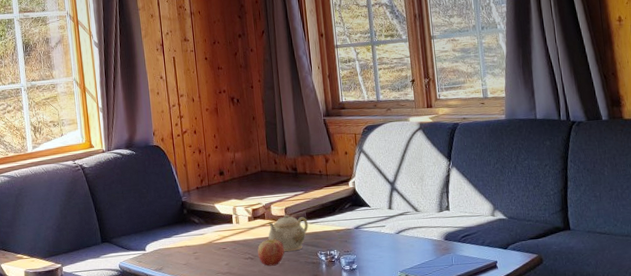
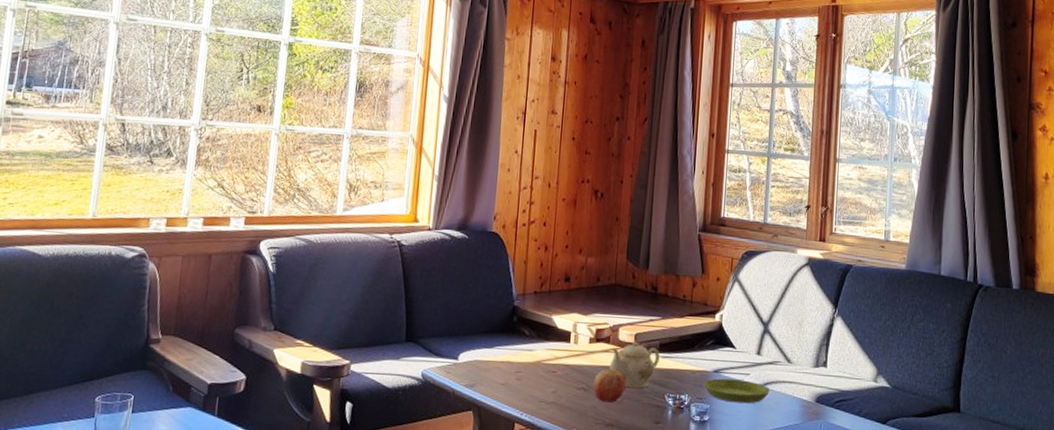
saucer: none [348,231,404,251] -> present [703,378,770,404]

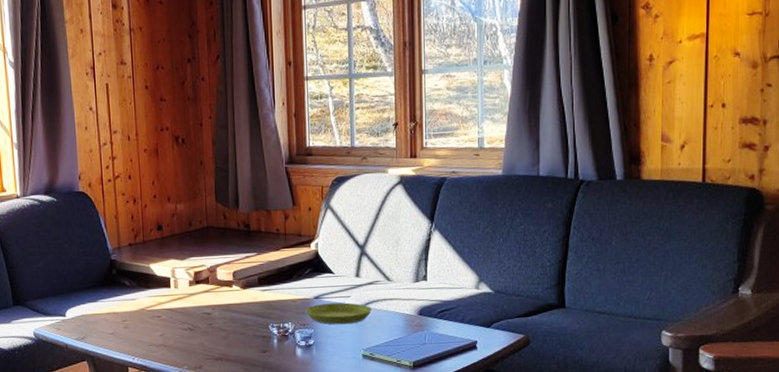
apple: present [593,368,626,403] -> none [198,306,230,339]
teapot: present [609,341,660,389] -> none [211,279,260,323]

